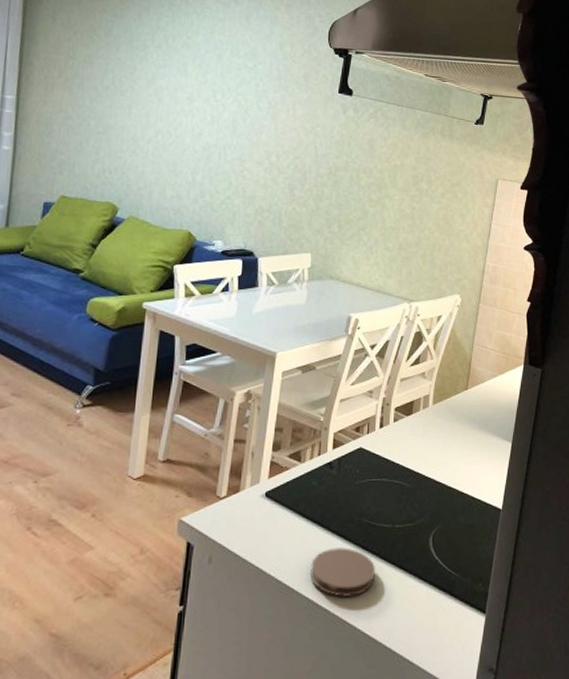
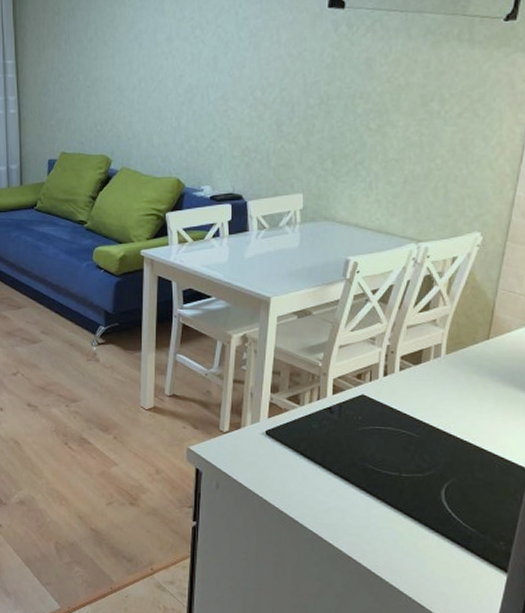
coaster: present [310,547,375,597] -> none [313,488,381,536]

